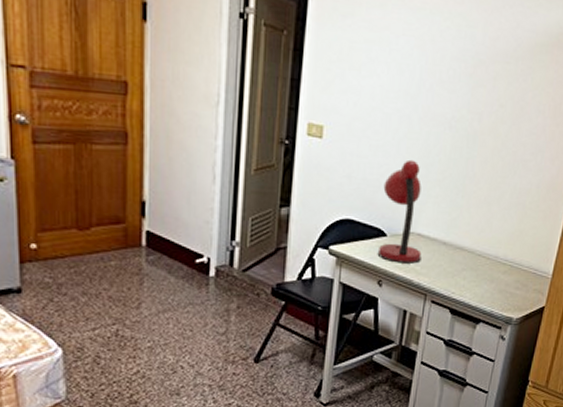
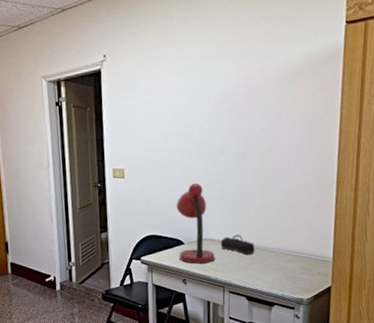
pencil case: none [430,232,470,260] -> present [220,234,255,255]

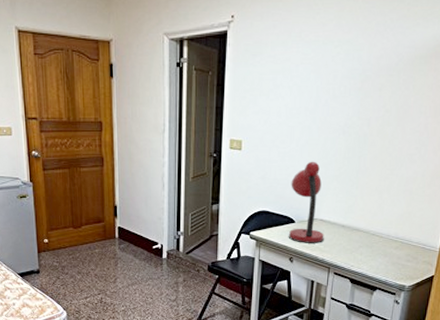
pencil case: present [220,234,255,255] -> none [331,217,365,239]

